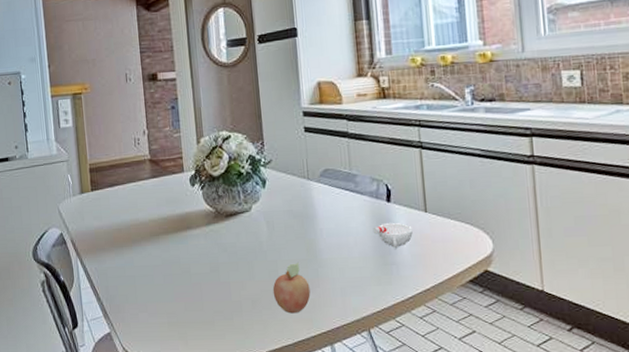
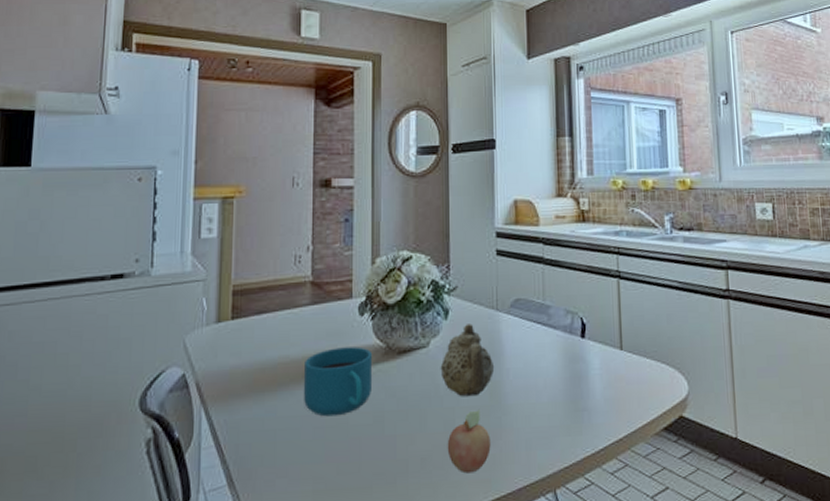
cup: none [151,211,207,267] -> present [304,346,373,417]
teapot: none [262,191,310,252] -> present [440,324,495,397]
cup: present [373,222,413,249] -> none [564,361,607,392]

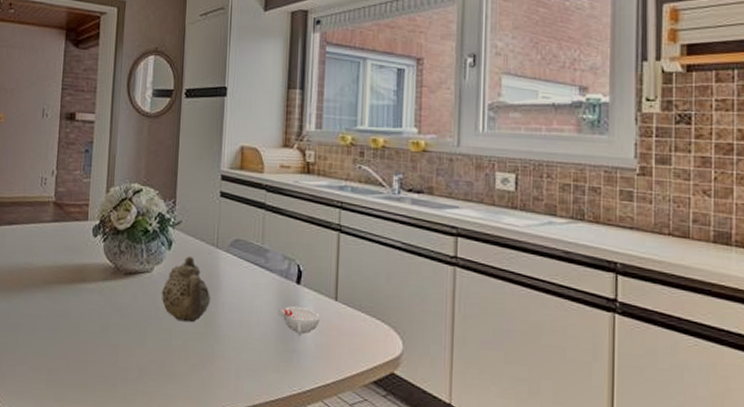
cup: present [304,346,373,417] -> none [43,262,103,321]
fruit: present [447,410,491,474] -> none [162,334,203,390]
cup: none [564,361,607,392] -> present [278,306,320,335]

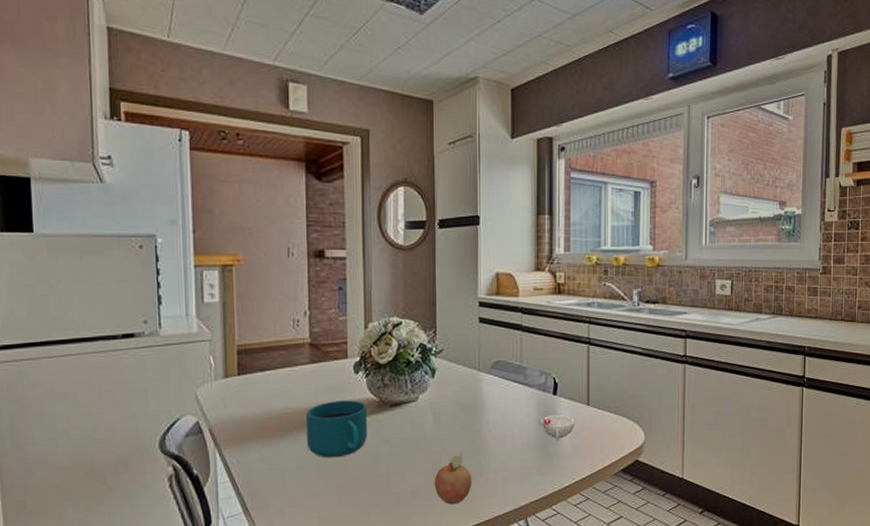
cup: none [43,262,103,321] -> present [306,400,368,458]
teapot: present [161,256,211,323] -> none [428,382,476,443]
fruit: none [162,334,203,390] -> present [434,454,472,505]

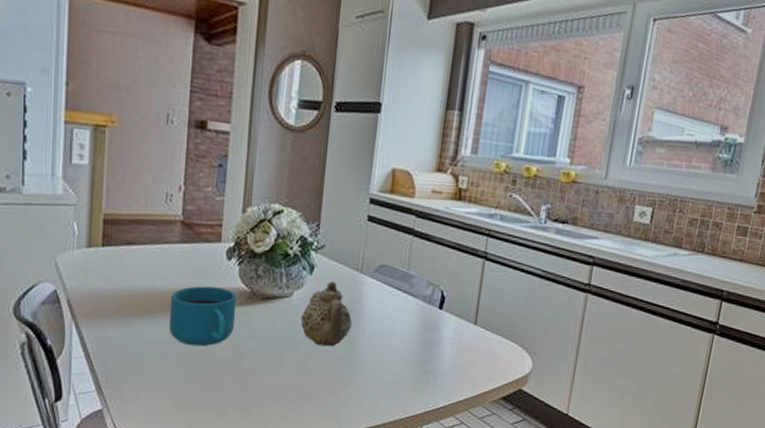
teapot: none [428,382,476,443] -> present [300,281,353,347]
fruit: present [434,454,472,505] -> none [299,358,341,411]
cup: present [538,414,575,440] -> none [418,330,459,357]

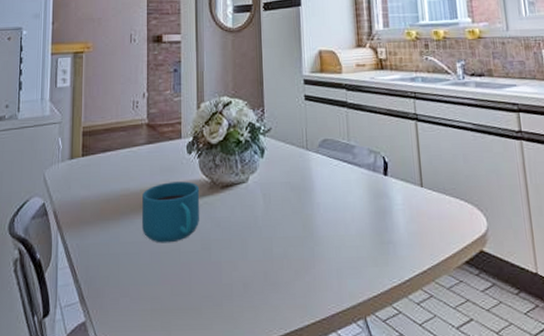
teapot: present [300,281,353,347] -> none [258,162,307,228]

